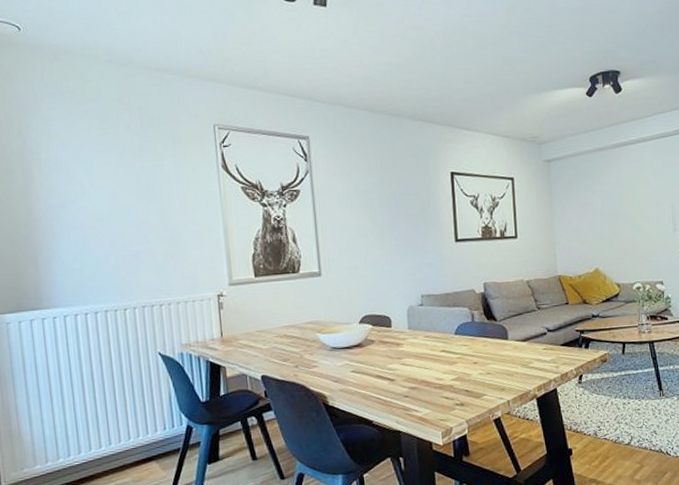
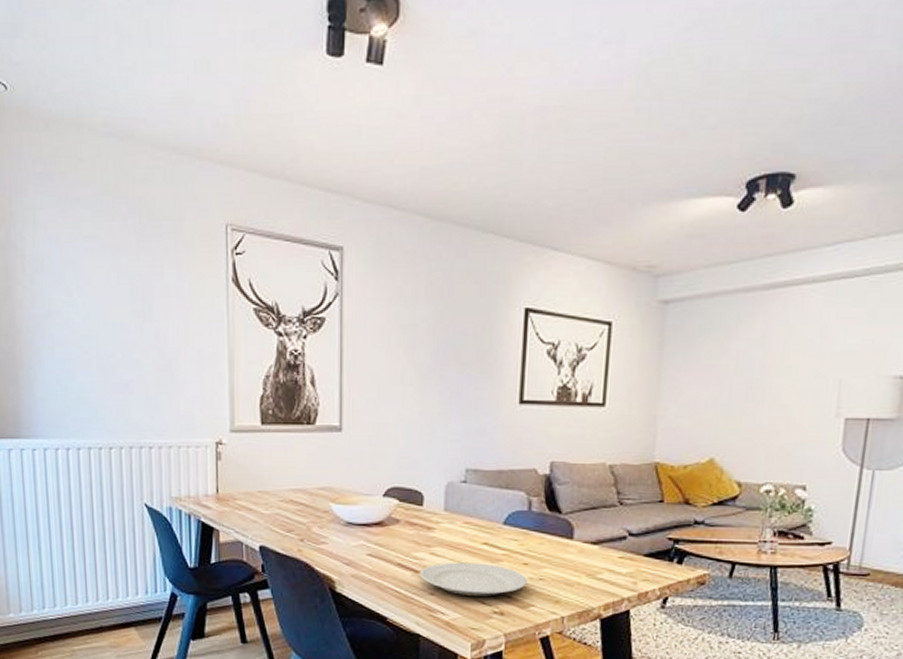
plate: none [394,366,478,394] -> present [419,562,527,596]

